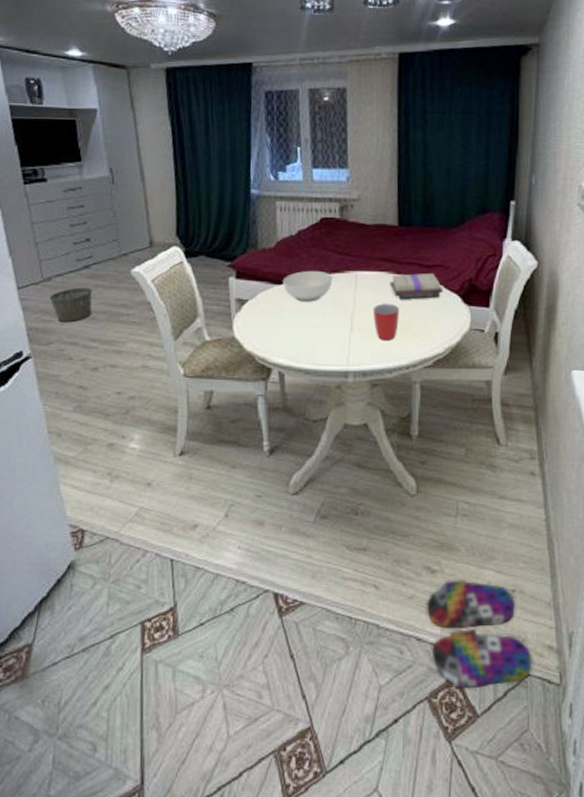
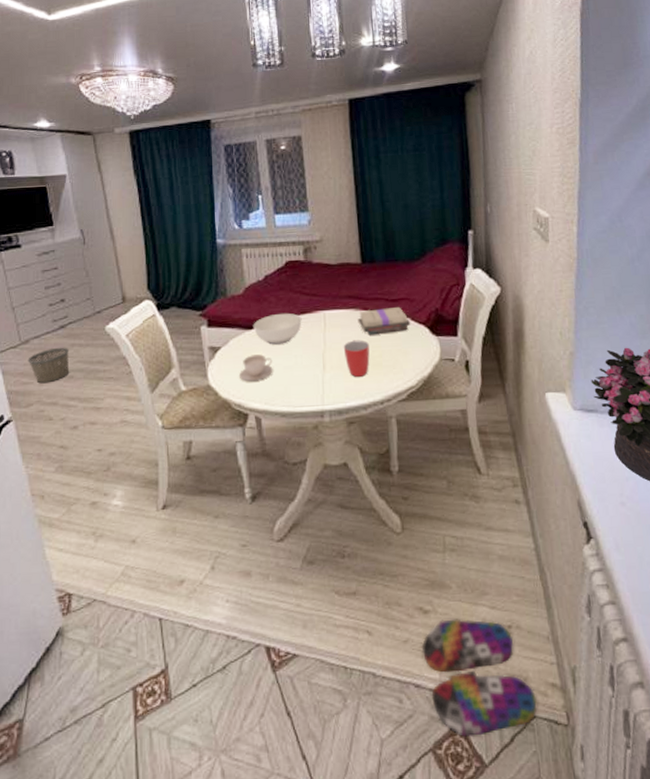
teacup: none [264,310,300,337] -> present [238,354,273,382]

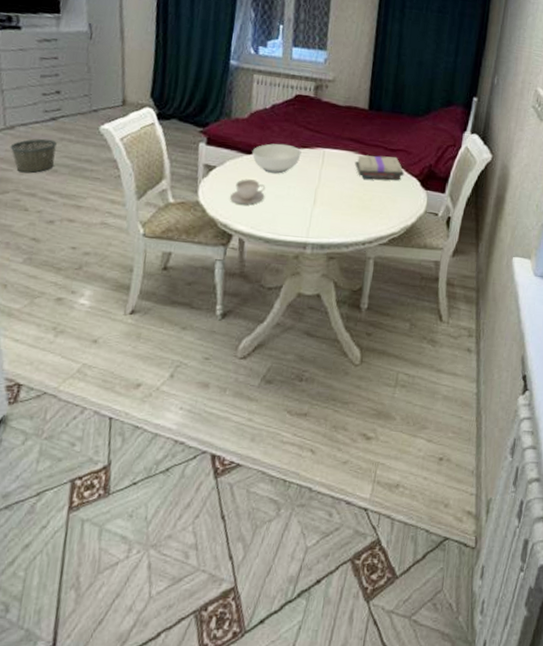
mug: present [343,340,370,377] -> none [336,181,362,217]
slippers: present [421,618,537,737] -> none [358,447,453,551]

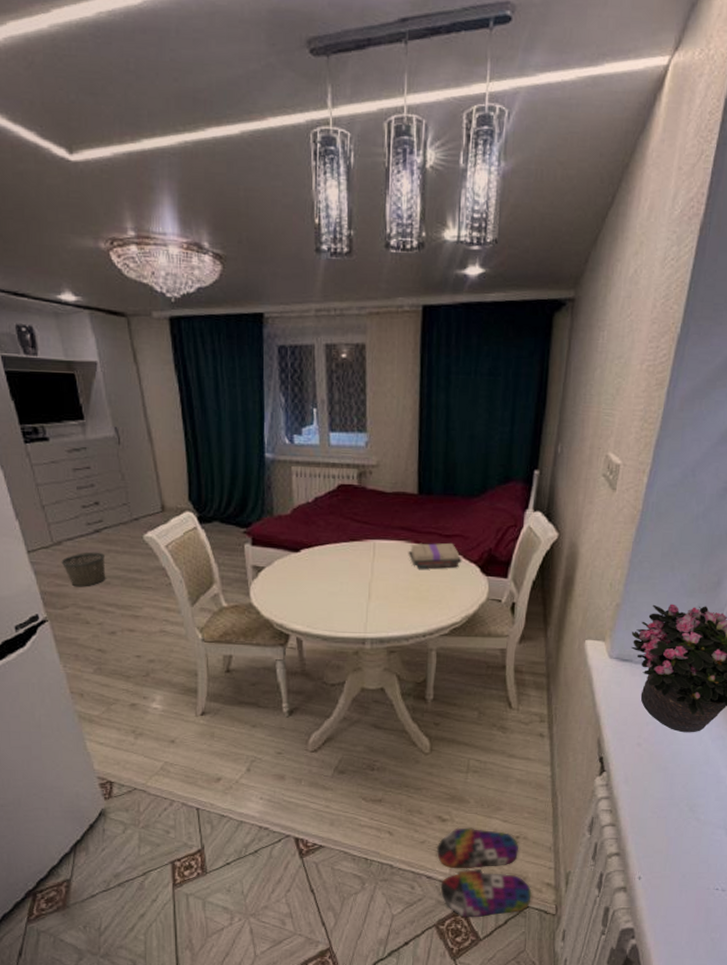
teacup: present [229,178,266,205] -> none [282,578,318,604]
bowl: present [252,143,302,173] -> none [299,538,351,570]
slippers: none [358,447,453,551] -> present [436,827,532,918]

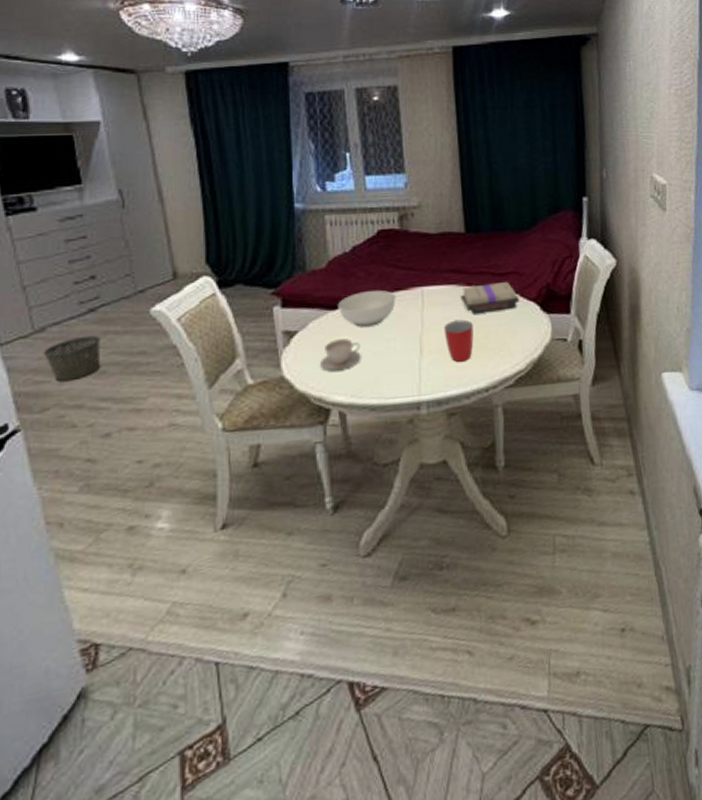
teacup: none [282,578,318,604] -> present [319,338,361,371]
bowl: none [299,538,351,570] -> present [337,289,396,327]
mug: none [390,572,417,609] -> present [443,319,474,362]
slippers: present [436,827,532,918] -> none [528,625,651,758]

